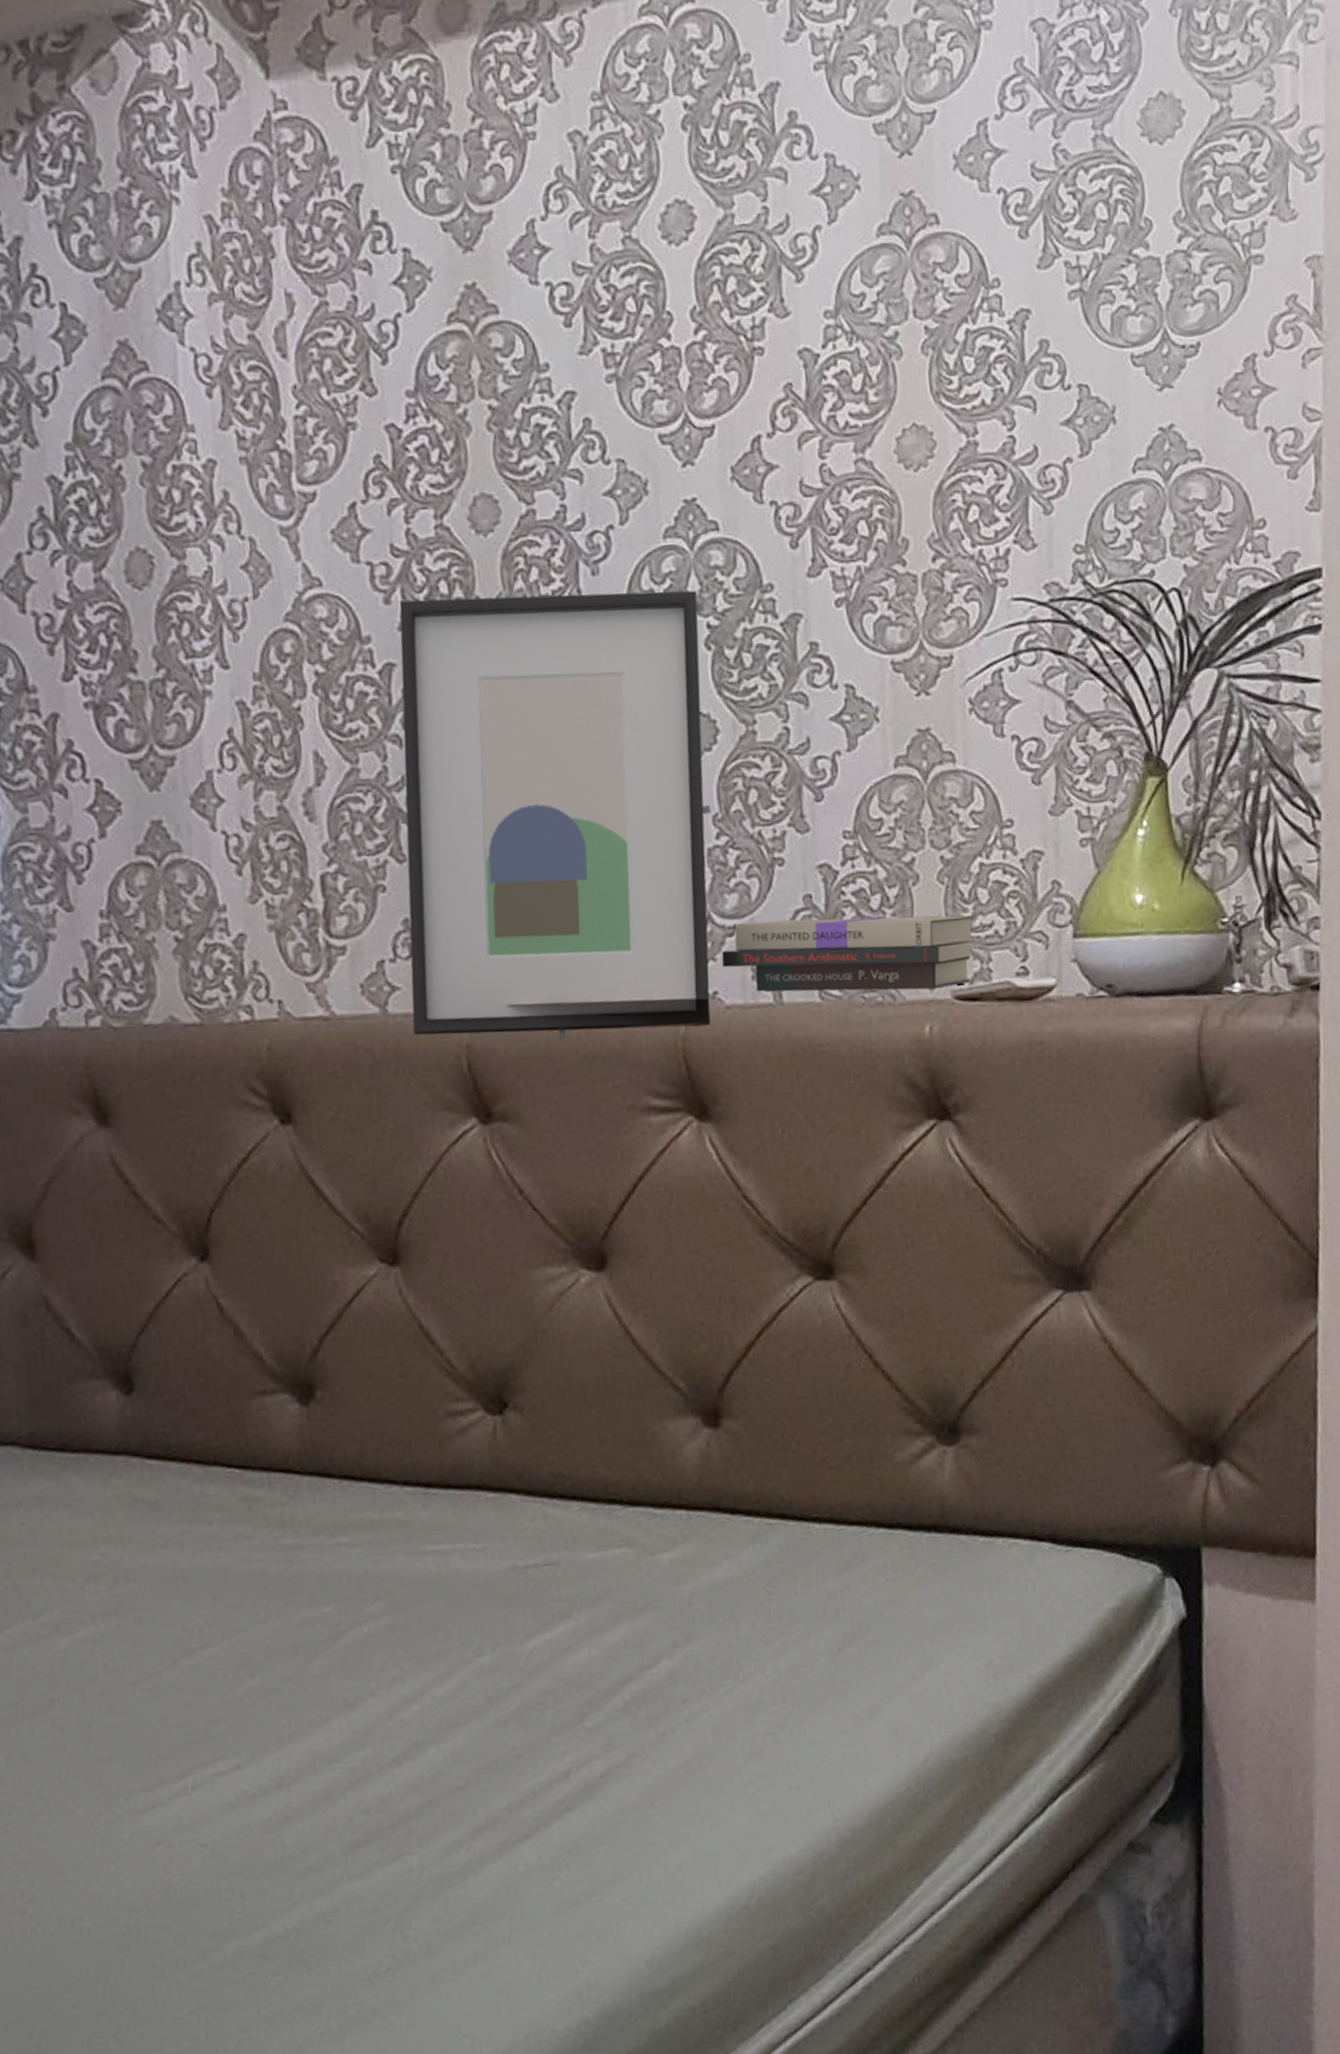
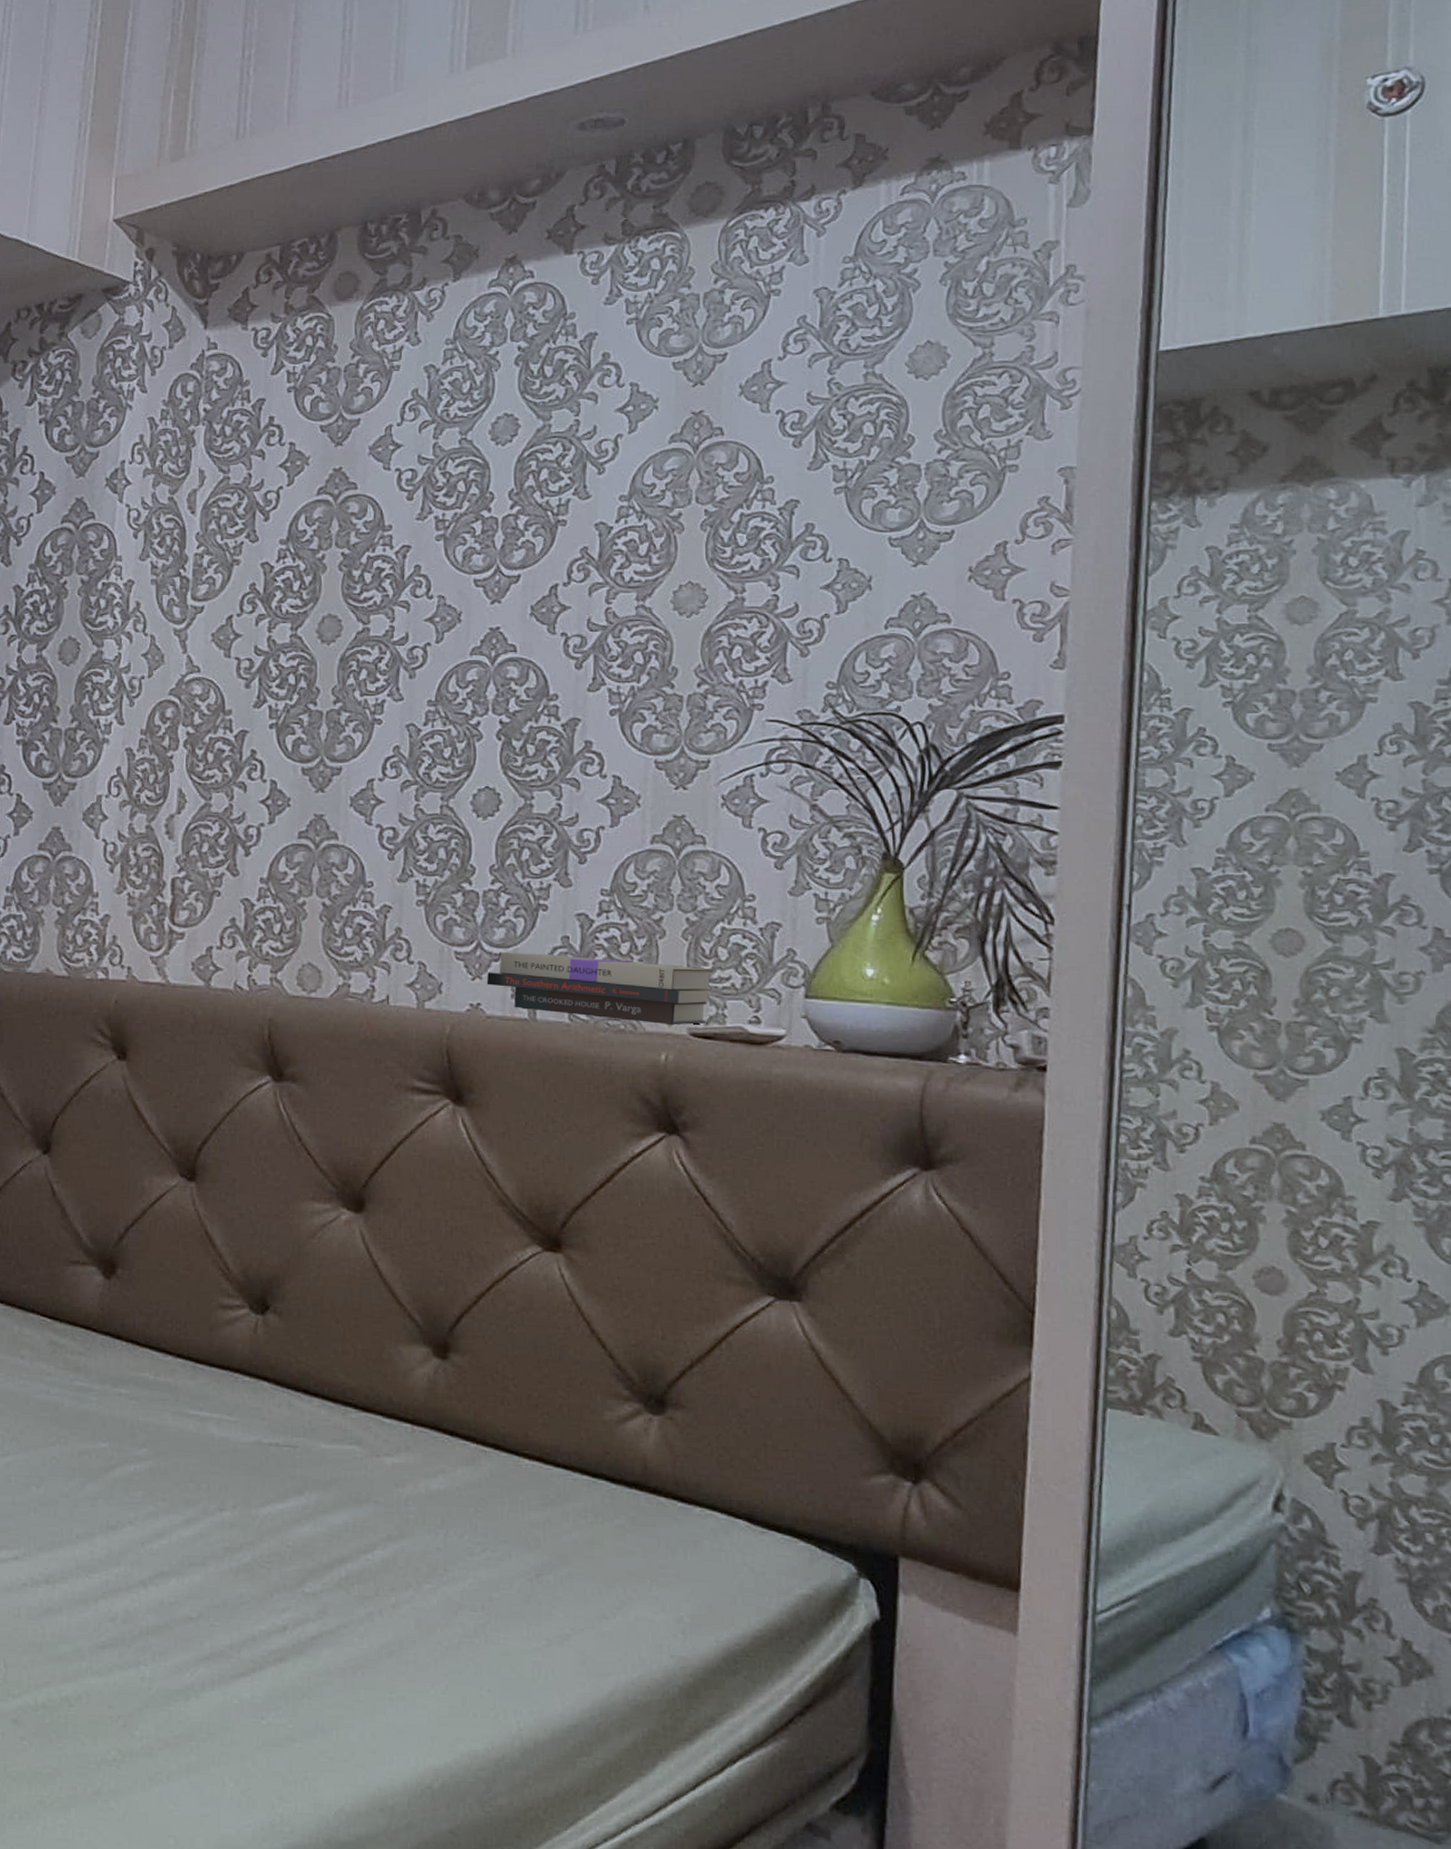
picture frame: present [399,588,712,1039] -> none [229,687,500,1030]

